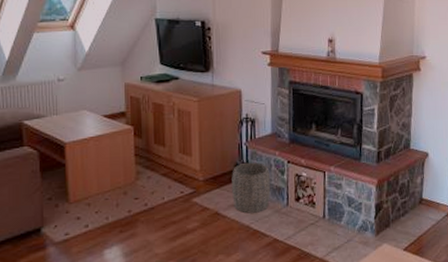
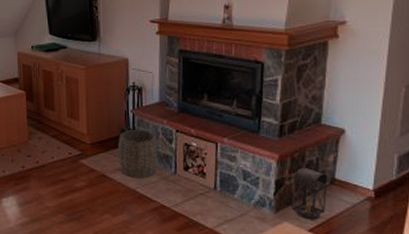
lantern: none [389,175,418,240] -> present [292,151,329,220]

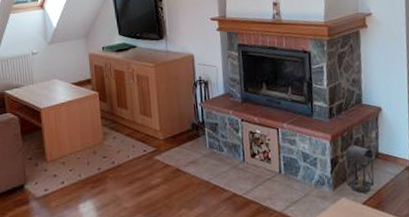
woven basket: present [118,129,158,178] -> none [189,121,227,170]

